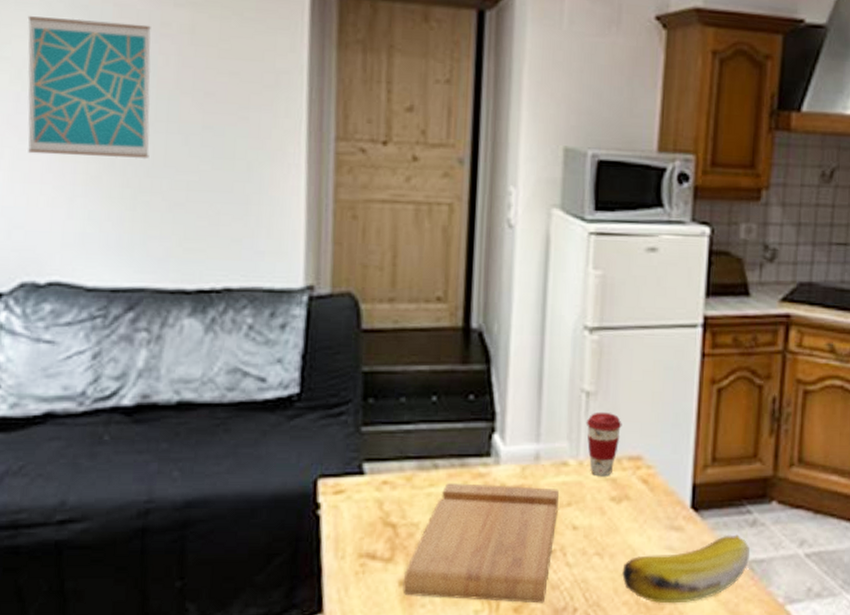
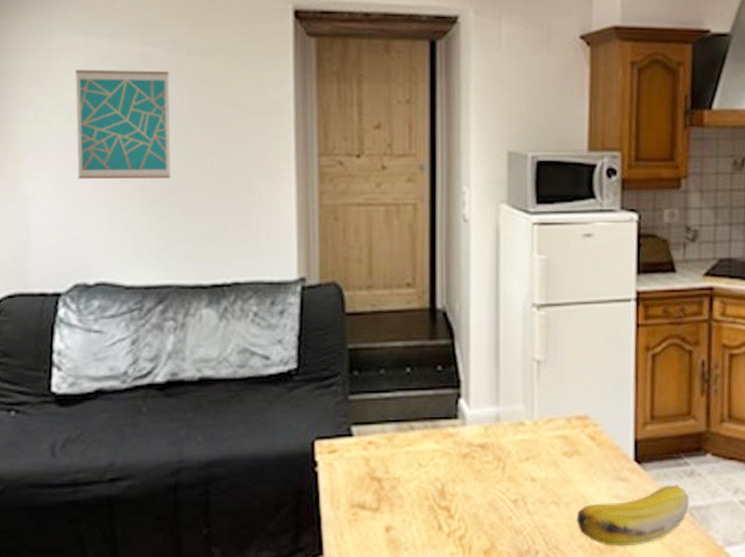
cutting board: present [402,483,559,604] -> none [389,442,518,547]
coffee cup: present [586,411,622,477] -> none [538,377,570,435]

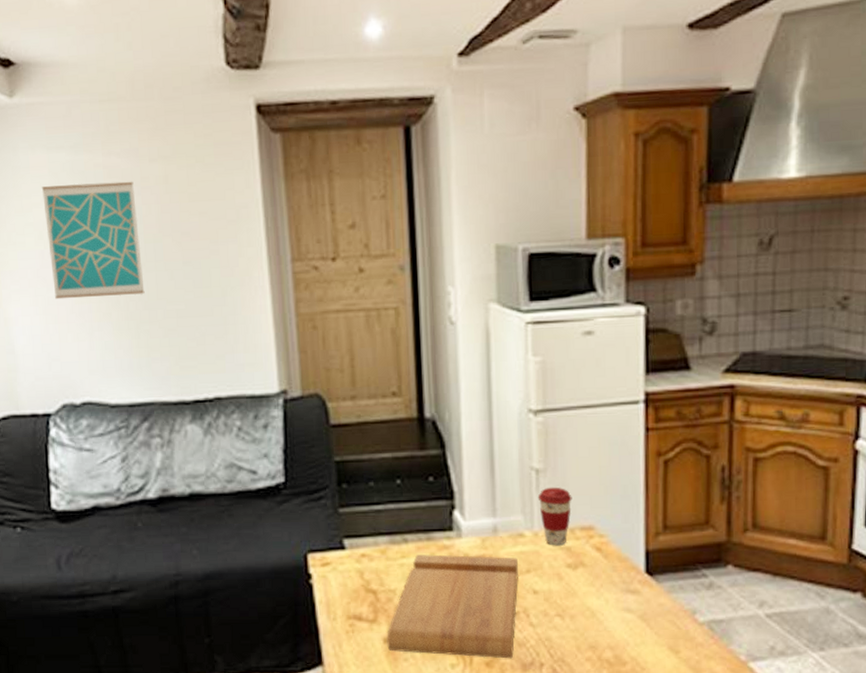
cutting board: none [389,442,518,547] -> present [387,554,518,659]
coffee cup: none [538,377,570,435] -> present [537,487,572,546]
banana: present [577,484,690,547] -> none [583,597,709,660]

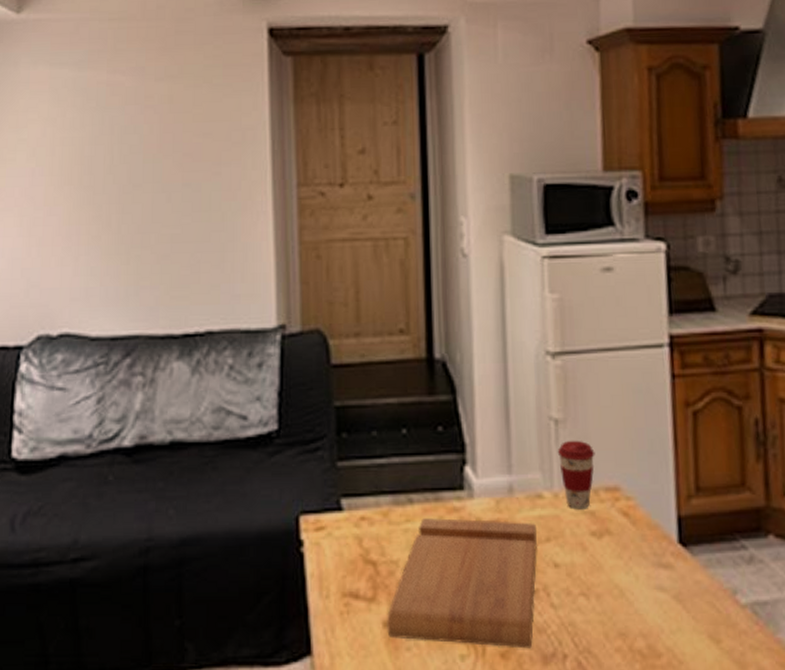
wall art: present [41,181,145,300] -> none [39,99,139,220]

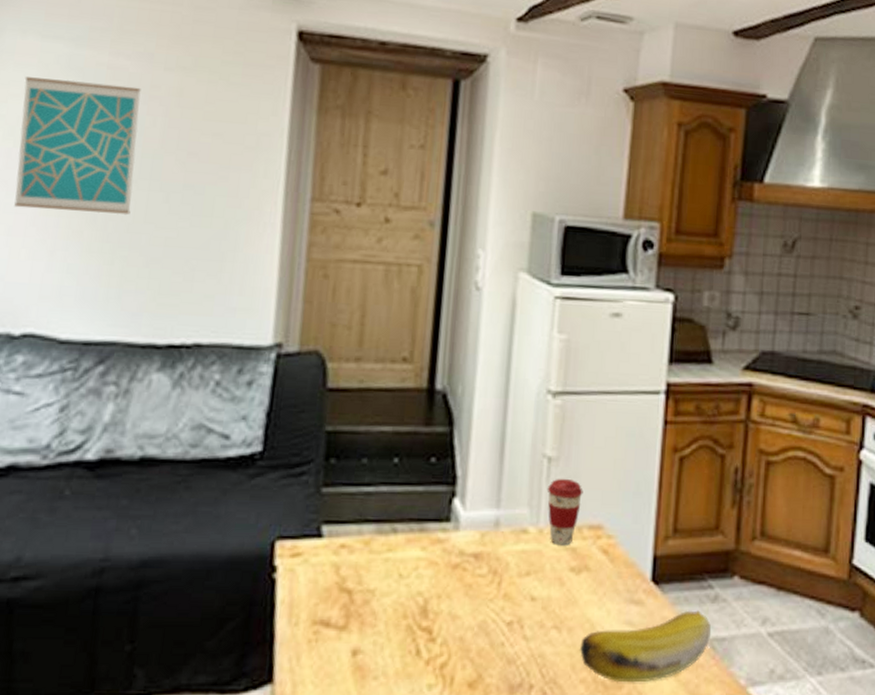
wall art: none [39,99,139,220] -> present [14,77,141,216]
cutting board: present [387,518,537,649] -> none [355,548,518,679]
banana: none [611,573,752,651] -> present [580,610,712,683]

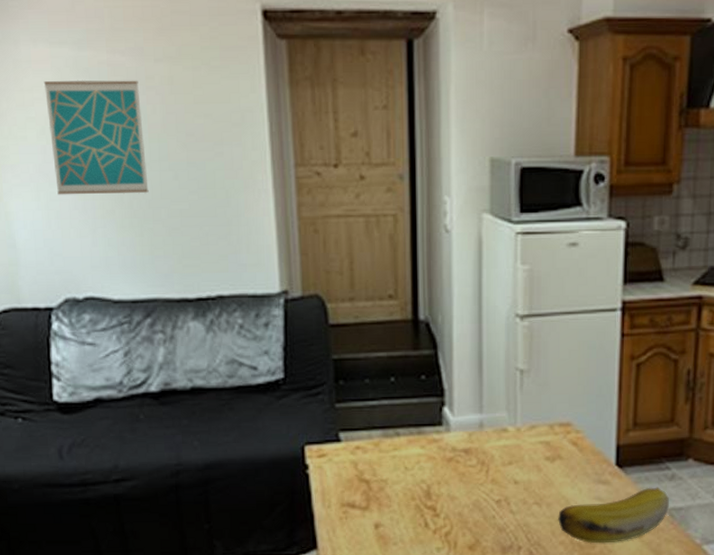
coffee cup: present [547,478,583,546] -> none [521,386,553,440]

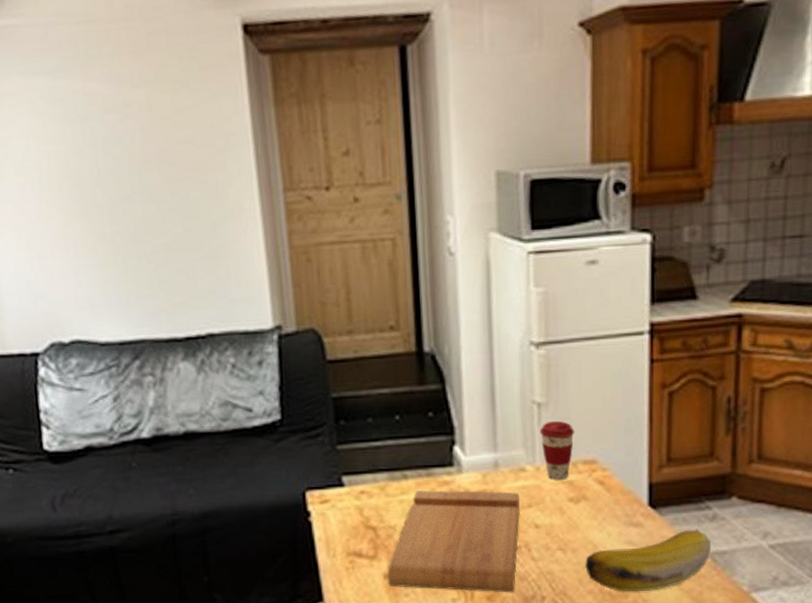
wall art: present [43,80,149,195] -> none [19,108,132,235]
cutting board: none [378,447,501,543] -> present [387,490,520,593]
coffee cup: none [521,386,553,440] -> present [539,420,575,480]

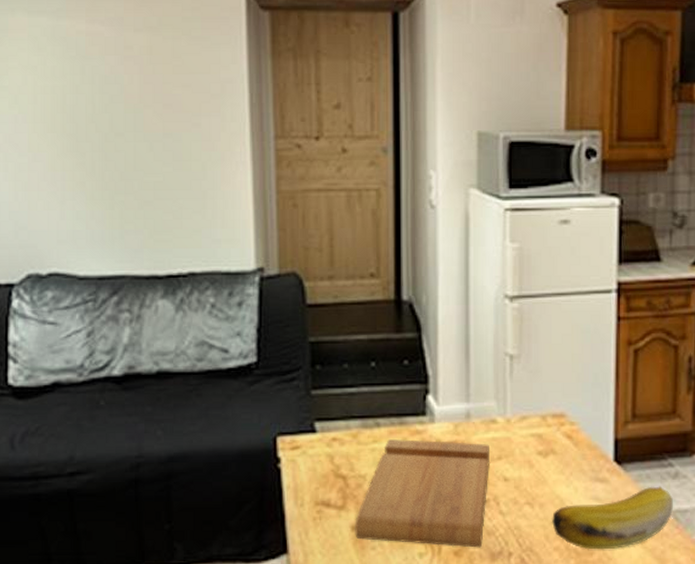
coffee cup: present [539,420,575,480] -> none [511,373,545,433]

